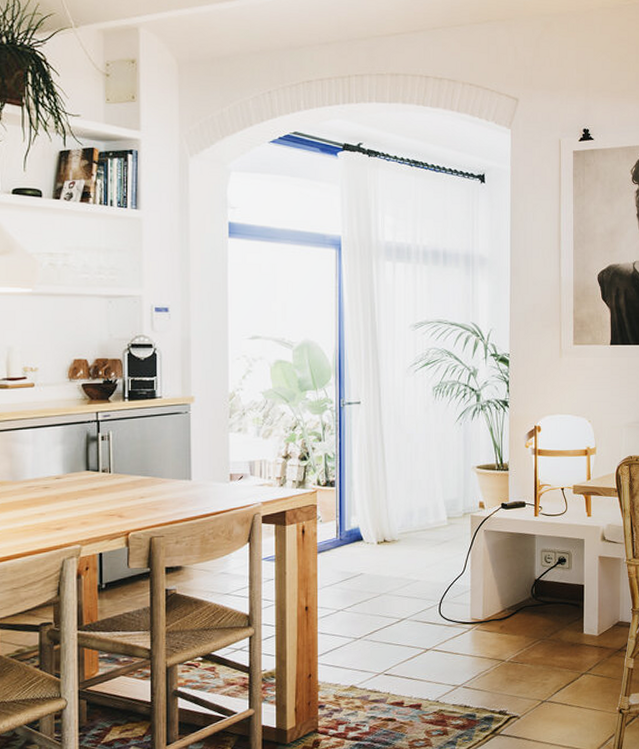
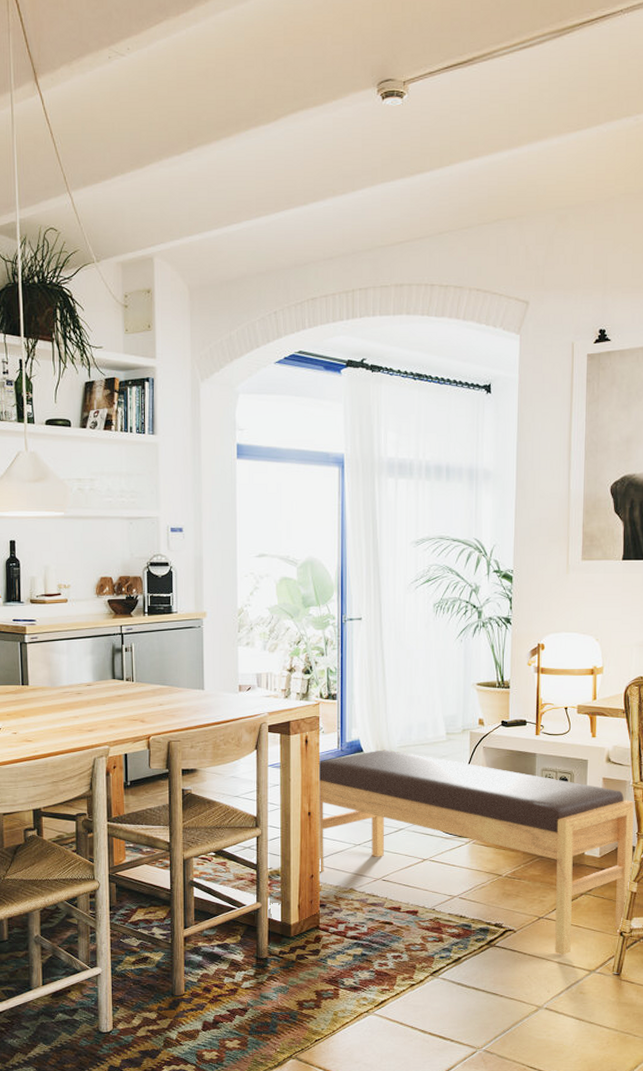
bench: none [315,537,628,738] -> present [317,749,634,956]

